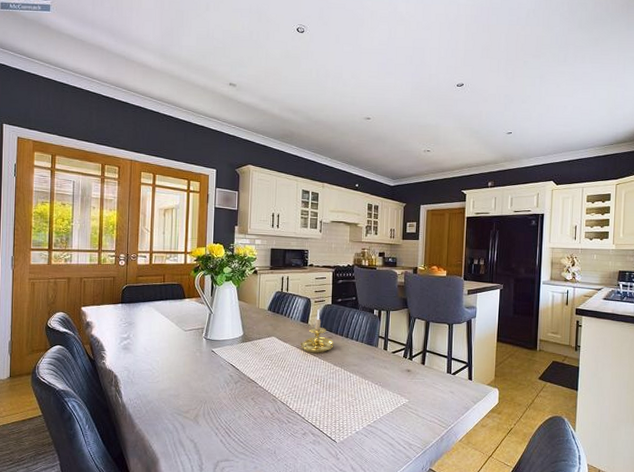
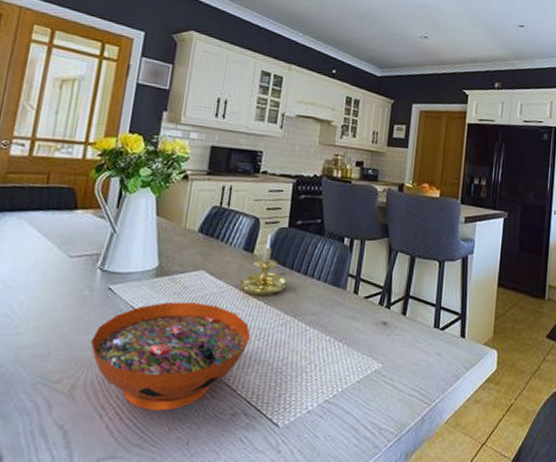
decorative bowl: none [205,359,311,431] -> present [91,301,251,411]

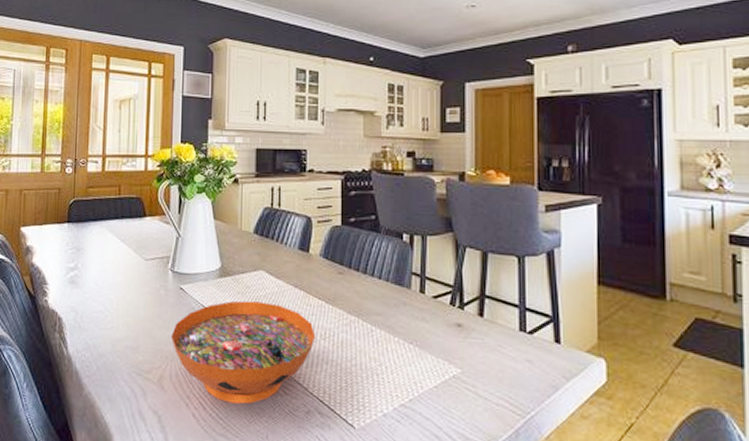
candle holder: present [239,234,288,296] -> none [298,233,347,295]

